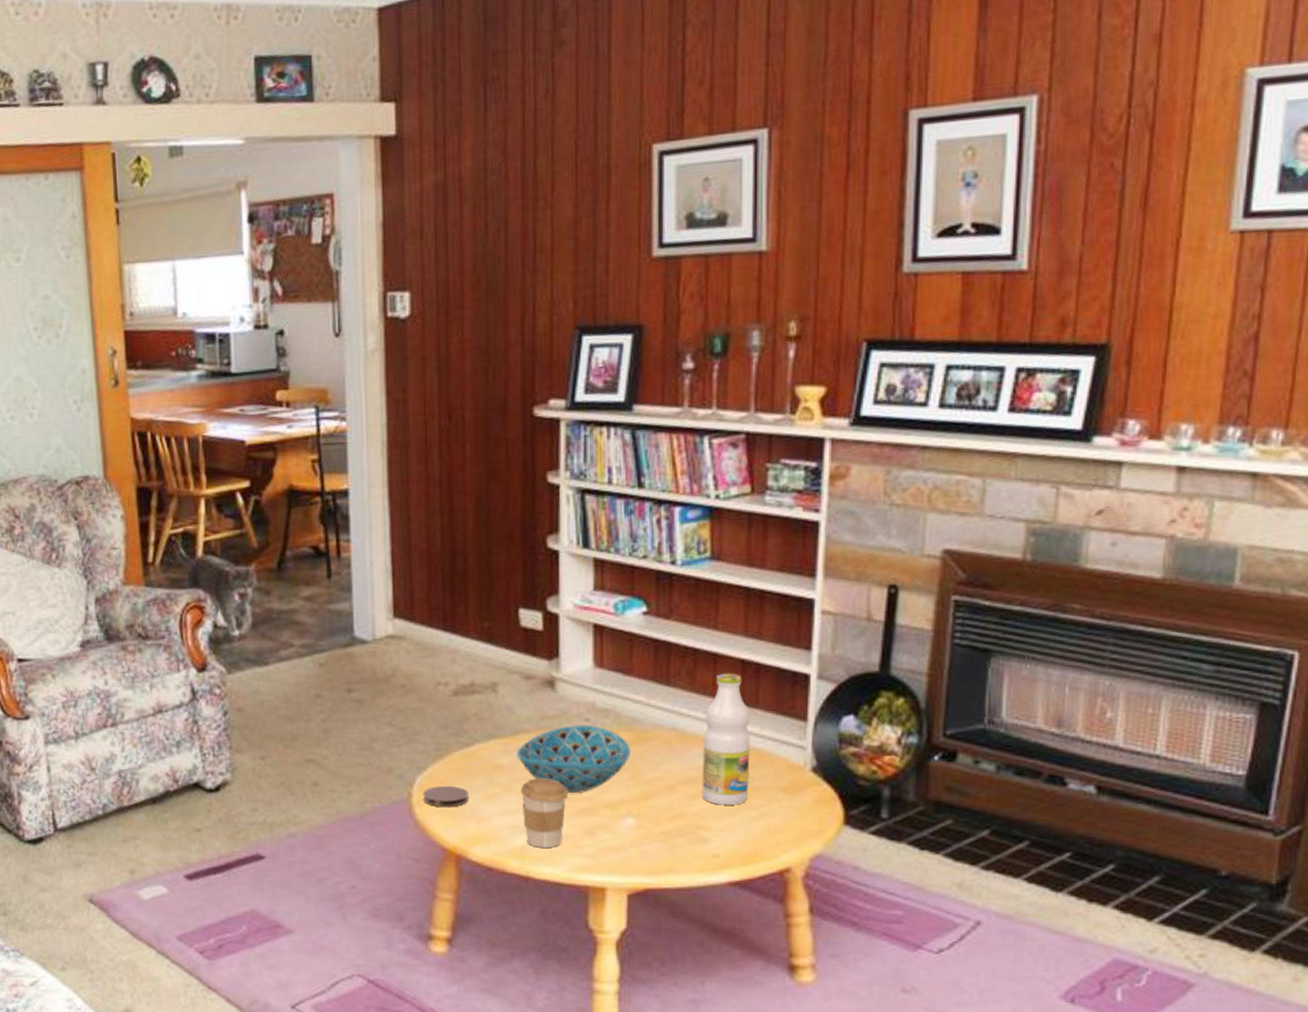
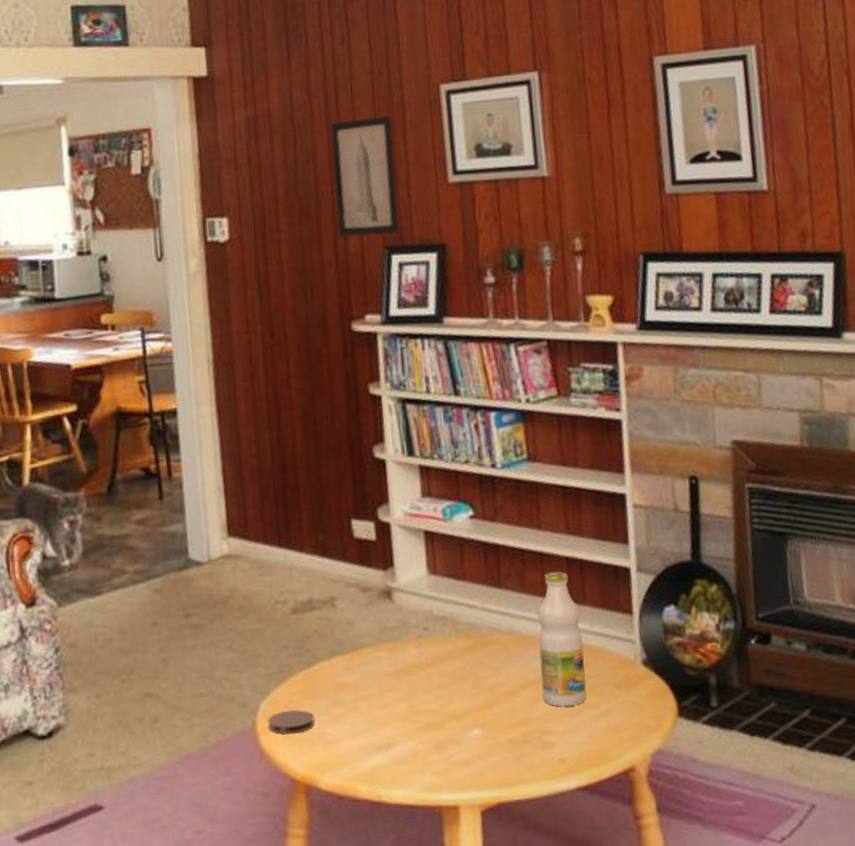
bowl: present [517,725,630,794] -> none [359,634,471,708]
coffee cup: present [520,778,568,848] -> none [366,694,413,769]
wall art: none [525,180,595,316] -> present [330,115,399,238]

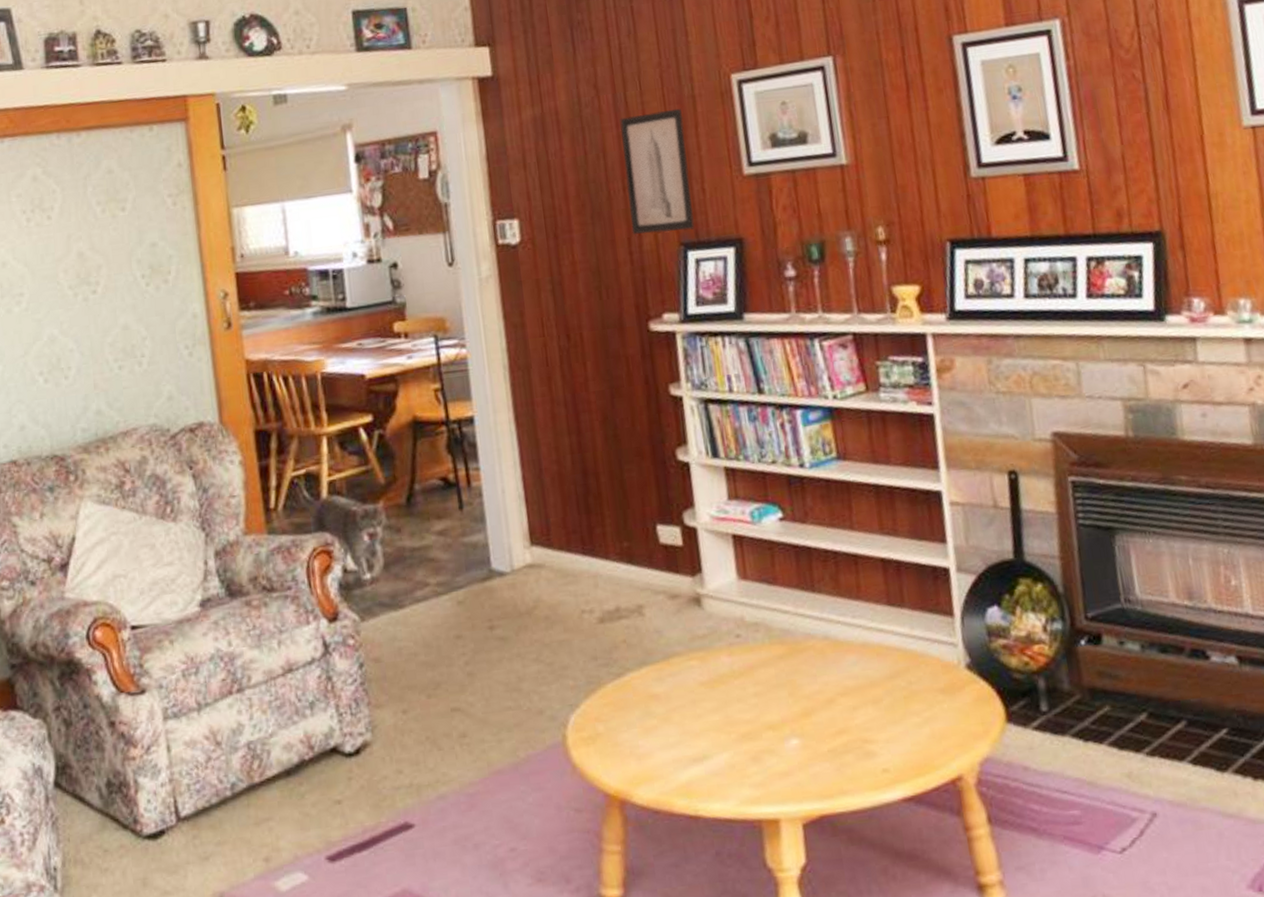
coaster: present [268,709,315,735] -> none [578,722,627,748]
bottle: present [537,571,587,707] -> none [853,573,909,715]

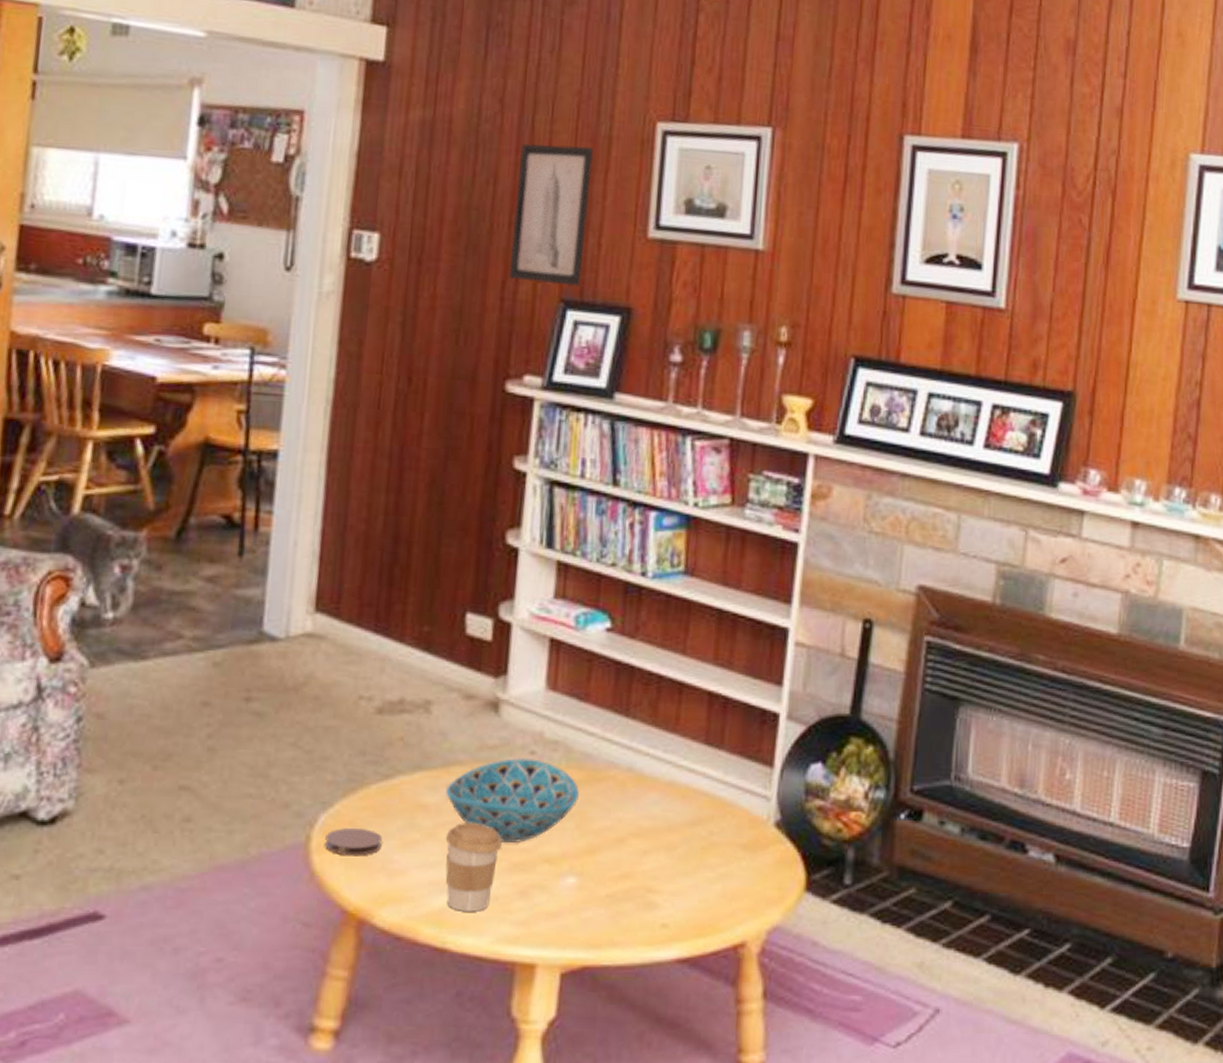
coaster: none [578,722,627,748] -> present [325,827,382,857]
bowl: none [670,641,786,718] -> present [446,758,579,844]
coffee cup: none [679,704,728,782] -> present [445,823,502,912]

